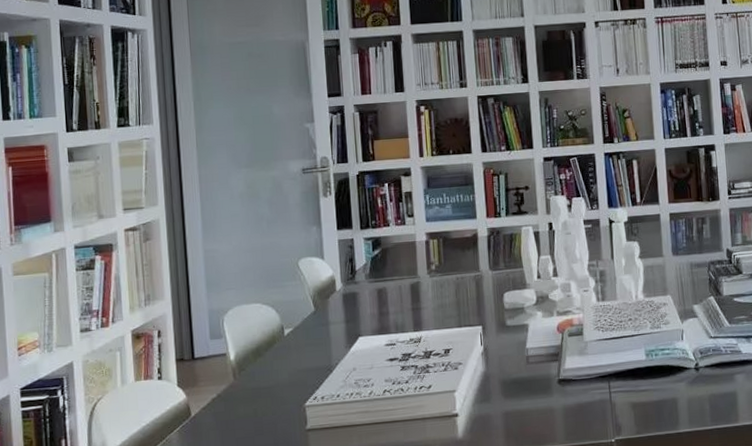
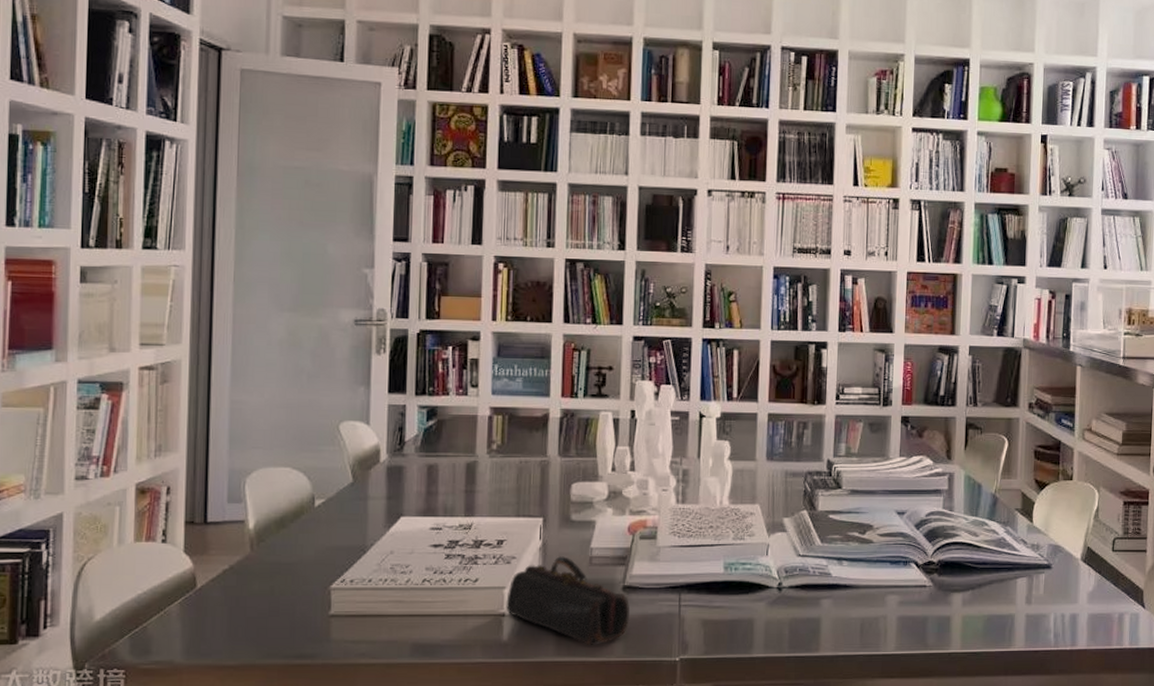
pencil case: none [457,358,568,436] -> present [506,556,630,646]

